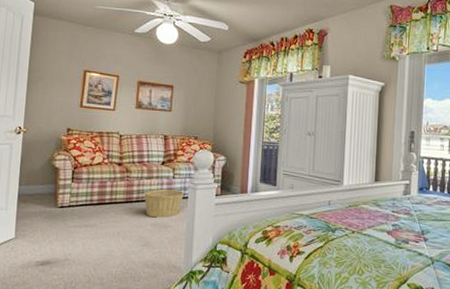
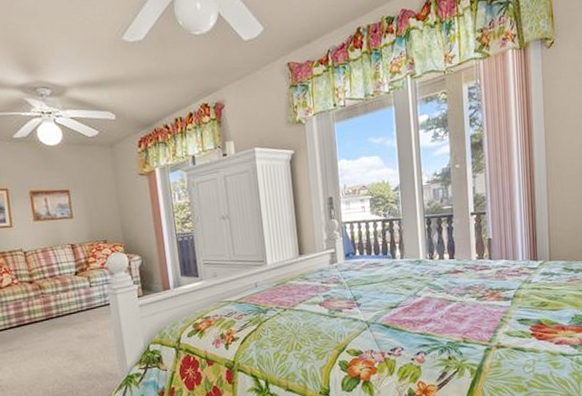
basket: present [144,189,184,218] -> none [63,298,105,330]

